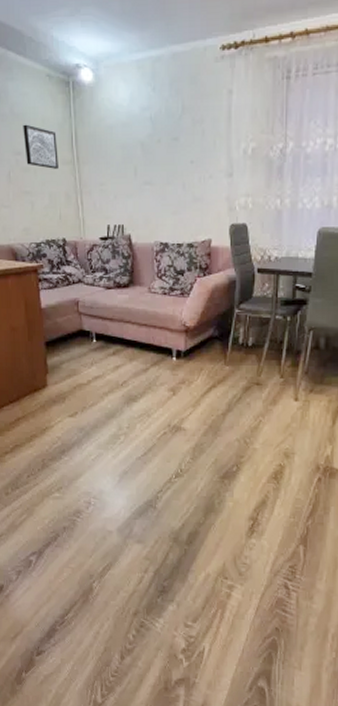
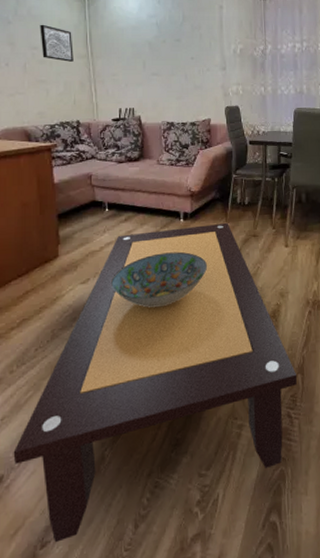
coffee table: none [11,365,299,654] -> present [13,222,298,543]
decorative bowl: none [99,393,202,451] -> present [111,251,208,308]

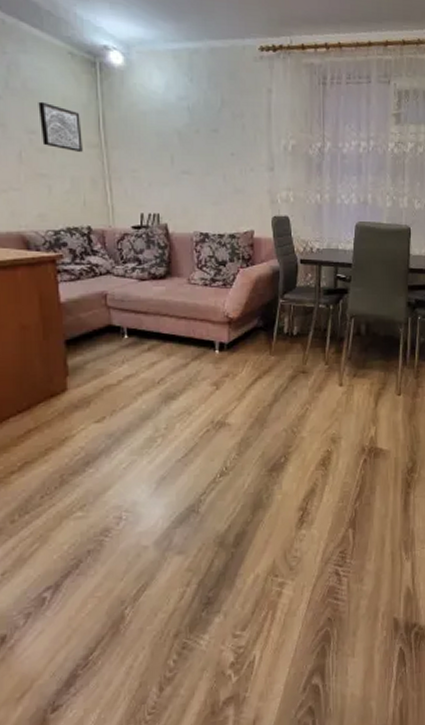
coffee table: present [13,222,298,543] -> none [17,355,348,707]
decorative bowl: present [111,251,208,308] -> none [132,388,247,452]

